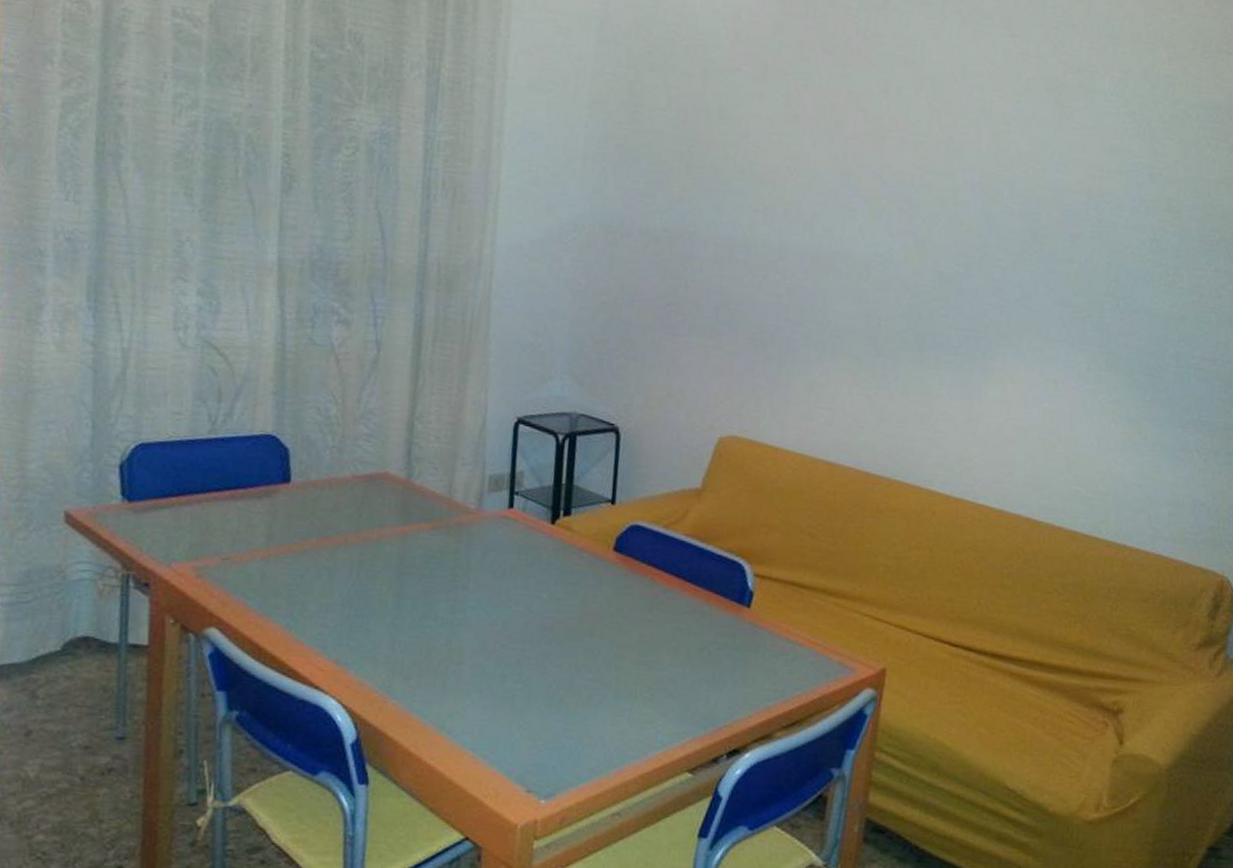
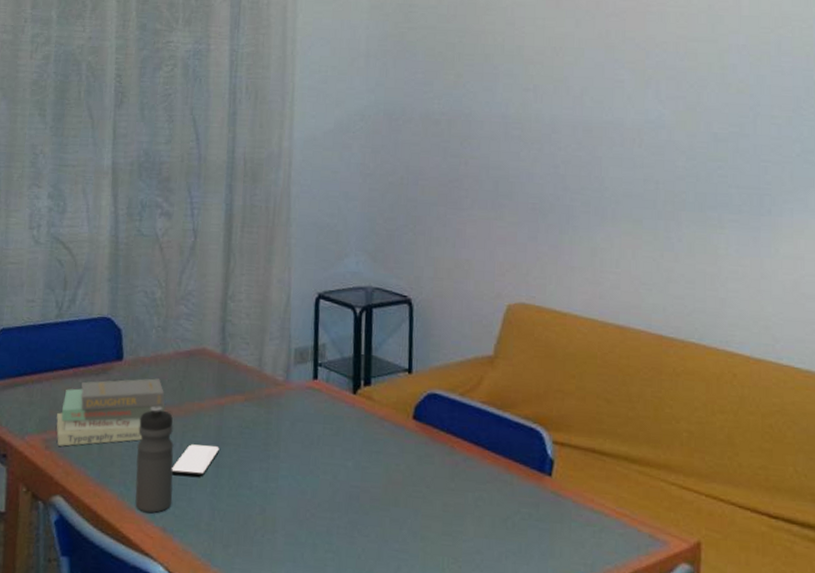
books: none [209,503,340,575] -> present [56,378,165,447]
water bottle: none [304,532,350,646] -> present [135,405,174,513]
phone: none [346,574,402,608] -> present [171,444,220,477]

